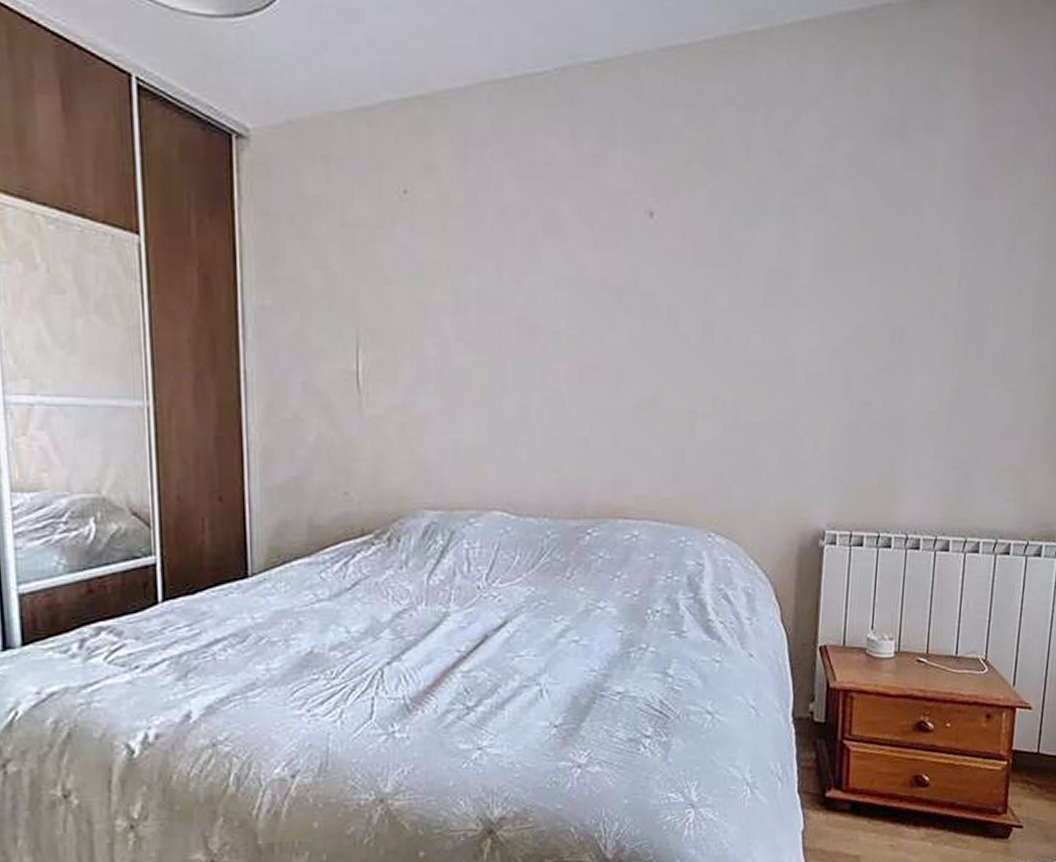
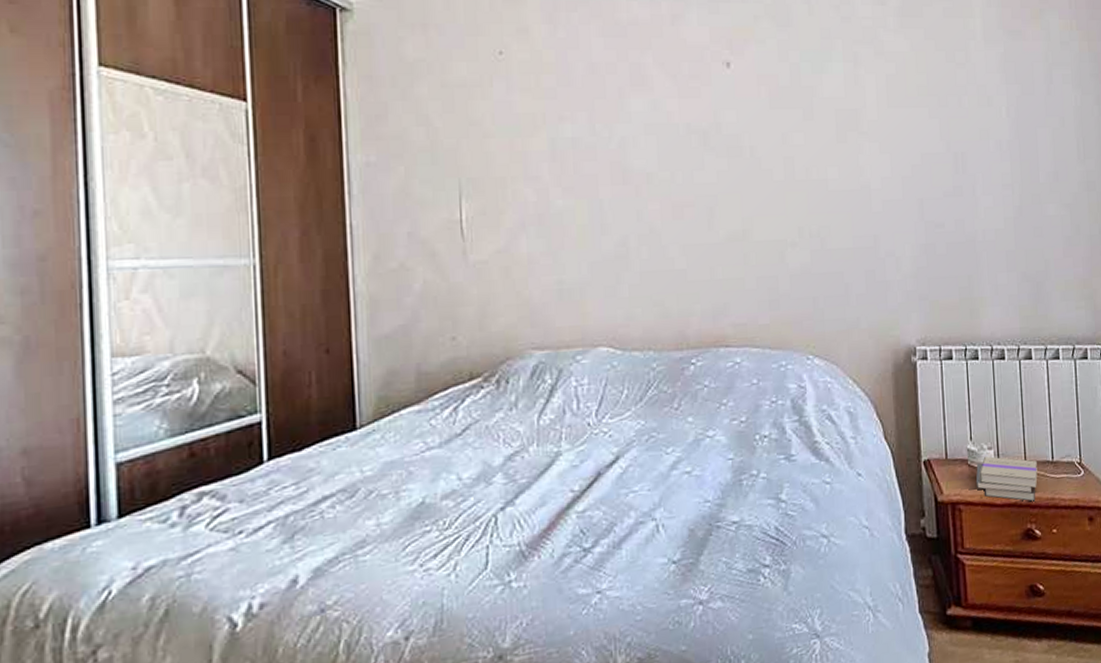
books: none [871,647,939,695] -> present [975,456,1038,502]

